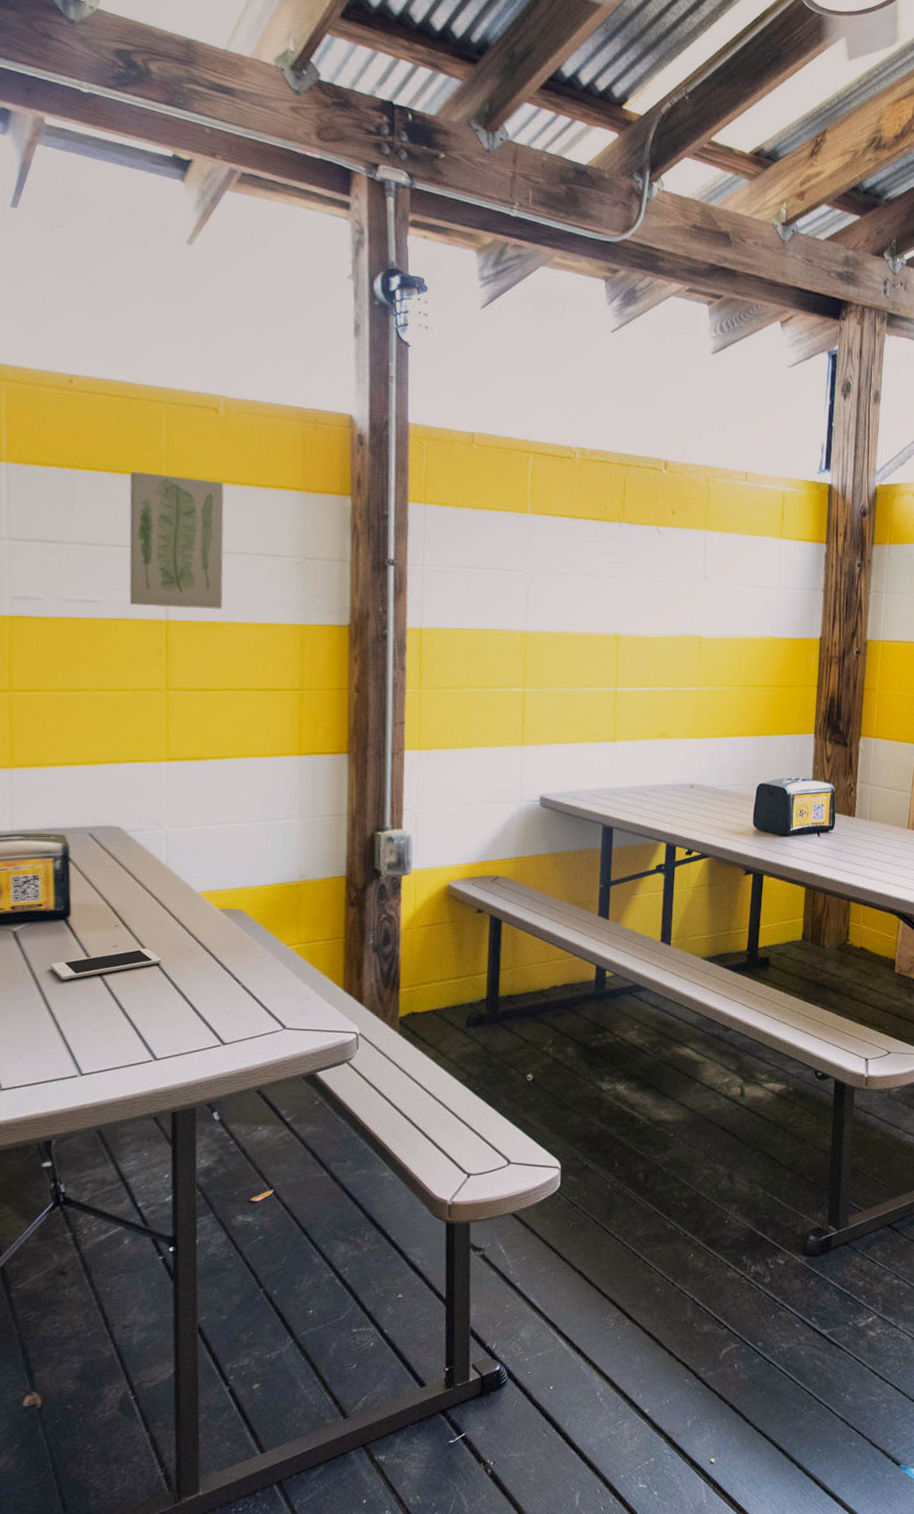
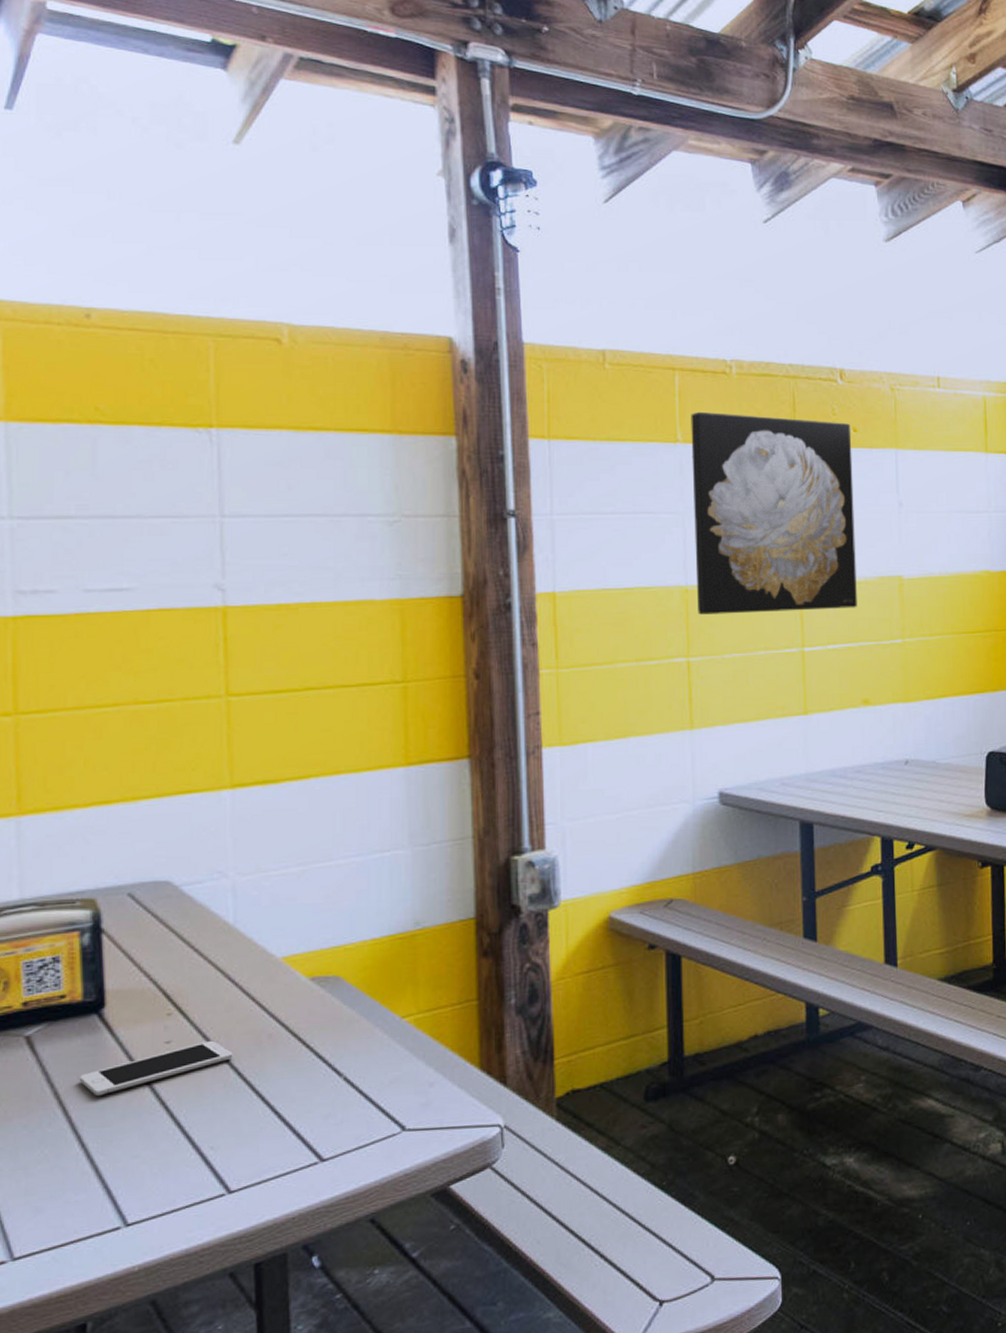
wall art: present [129,471,225,609] -> none [169,422,297,591]
wall art: none [534,488,670,659] -> present [691,411,857,615]

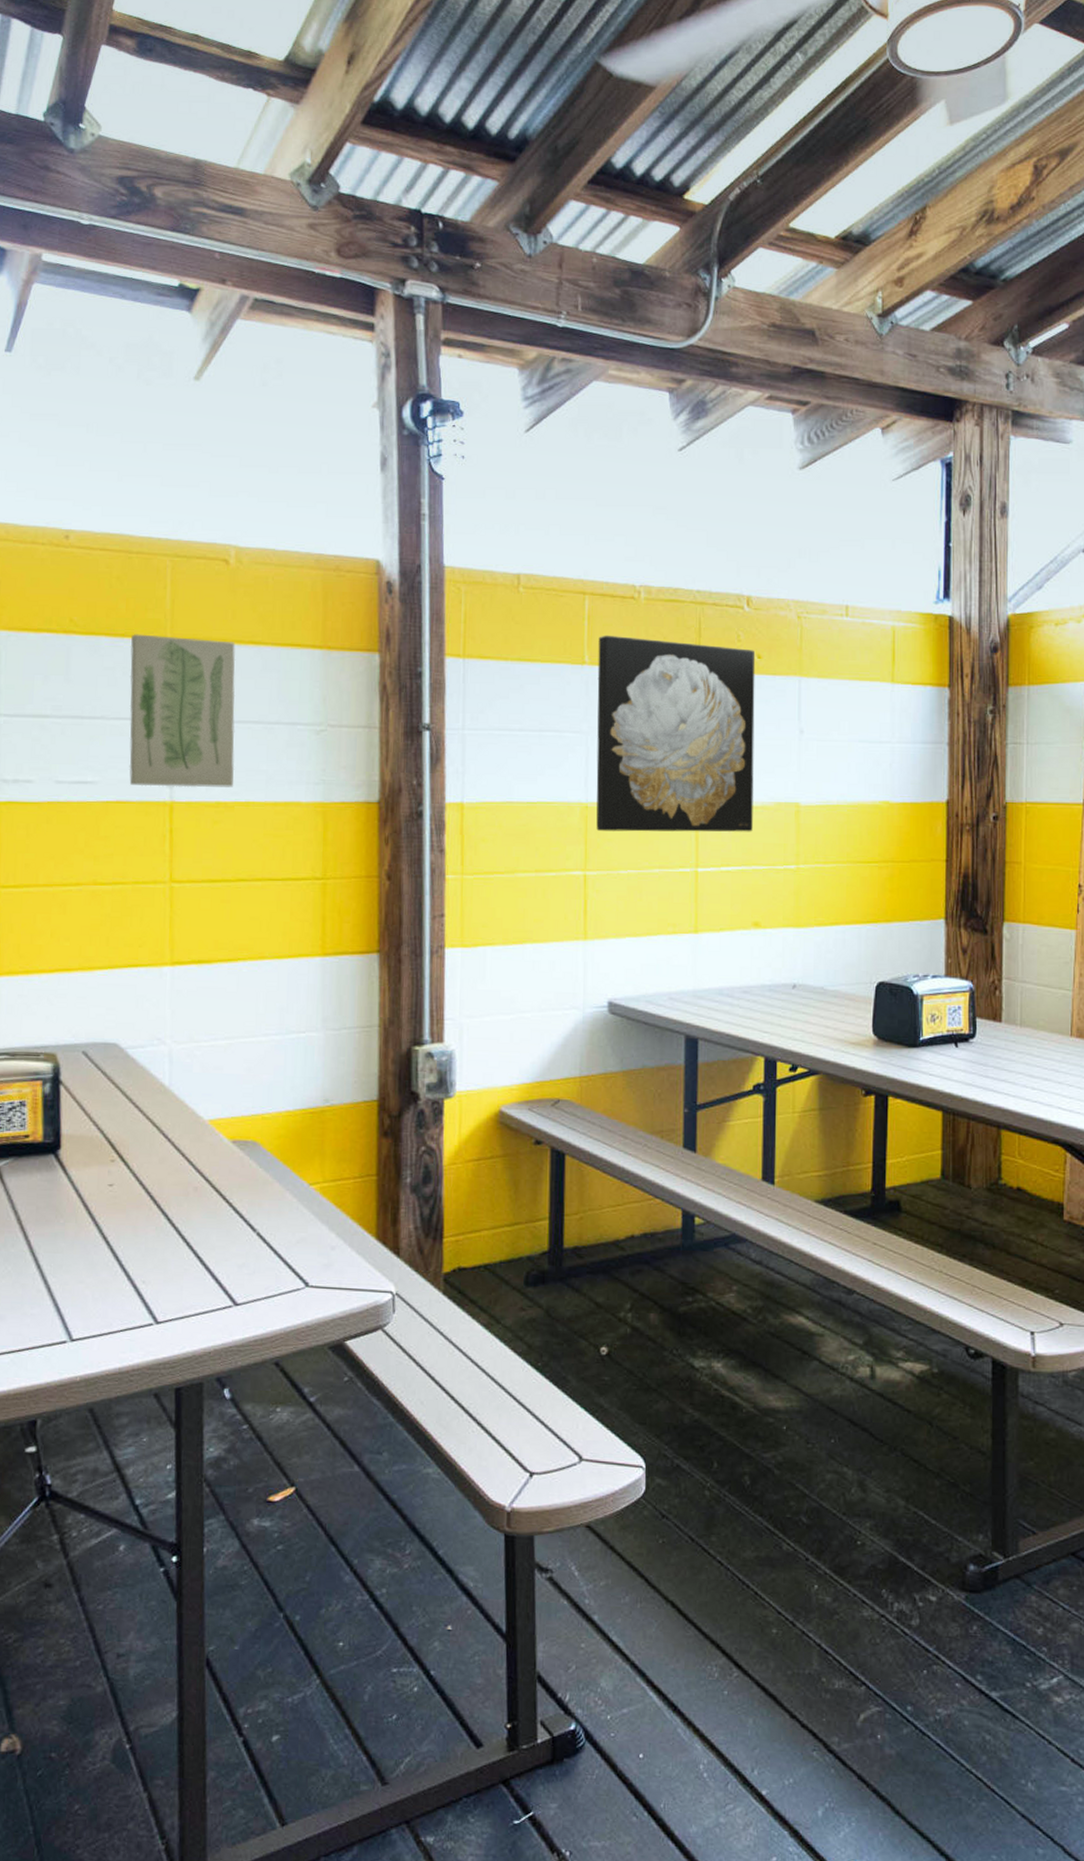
cell phone: present [80,1040,233,1097] -> none [38,1187,164,1226]
wall art: none [169,422,297,591] -> present [129,634,236,788]

